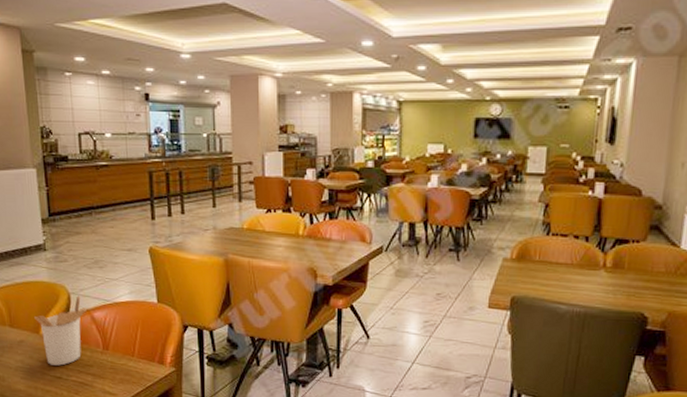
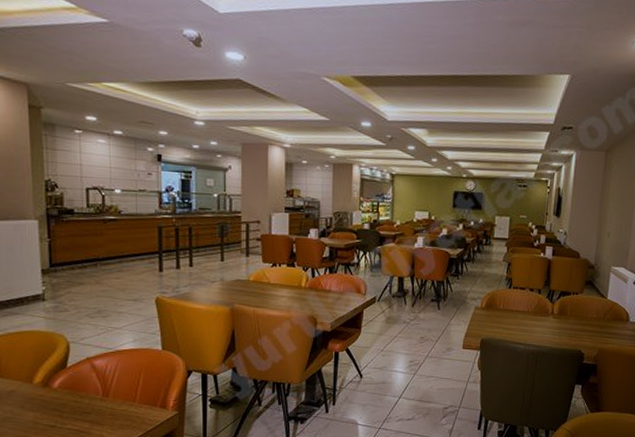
utensil holder: present [34,295,87,366] -> none [28,344,87,414]

